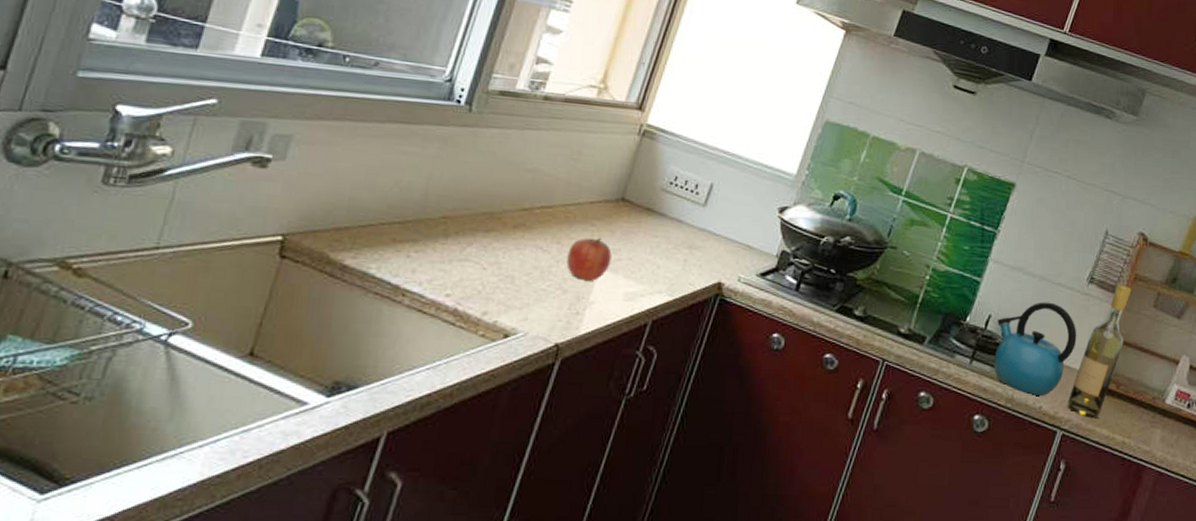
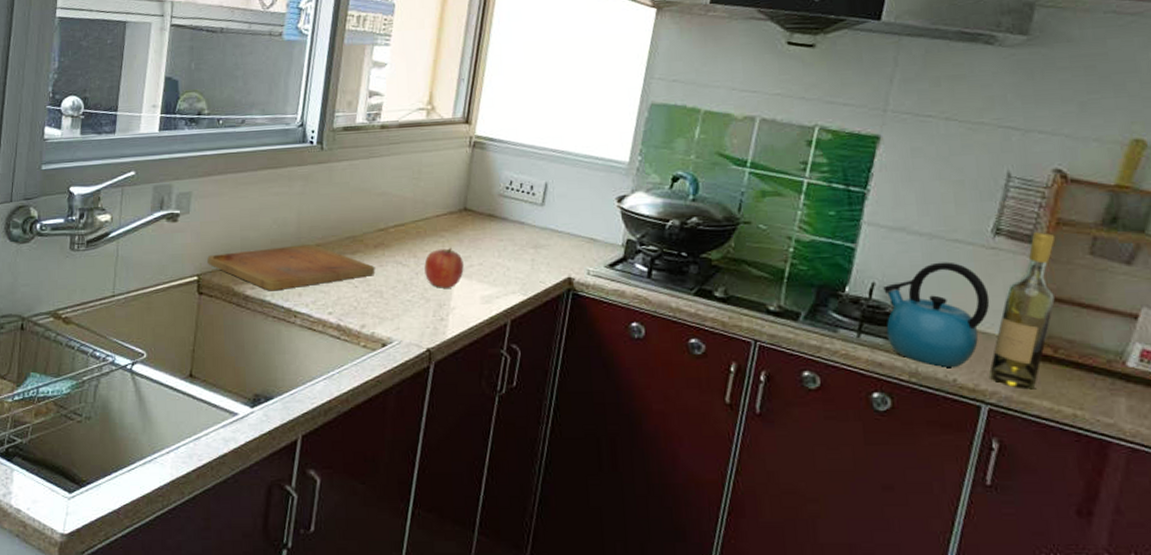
cutting board: none [299,212,511,264] -> present [207,244,375,291]

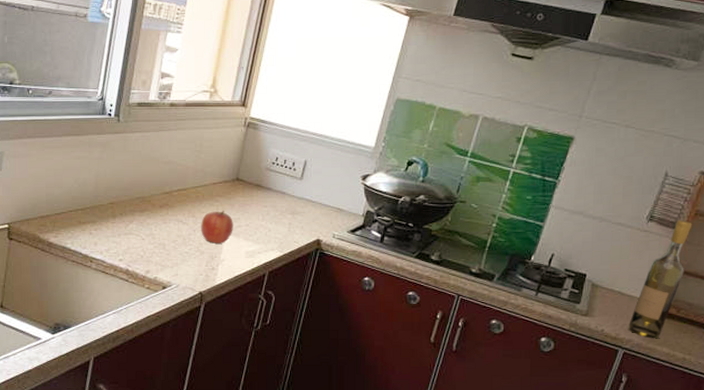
cutting board: present [207,244,375,291] -> none [17,202,160,240]
kettle: present [883,262,990,368] -> none [557,240,637,321]

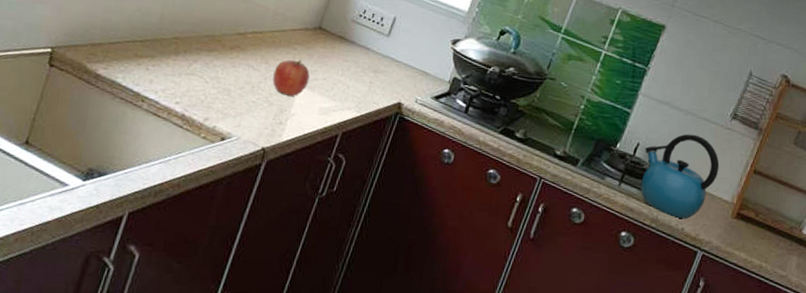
kettle: none [557,240,637,321] -> present [640,134,720,220]
bottle: present [627,219,693,339] -> none [707,120,773,243]

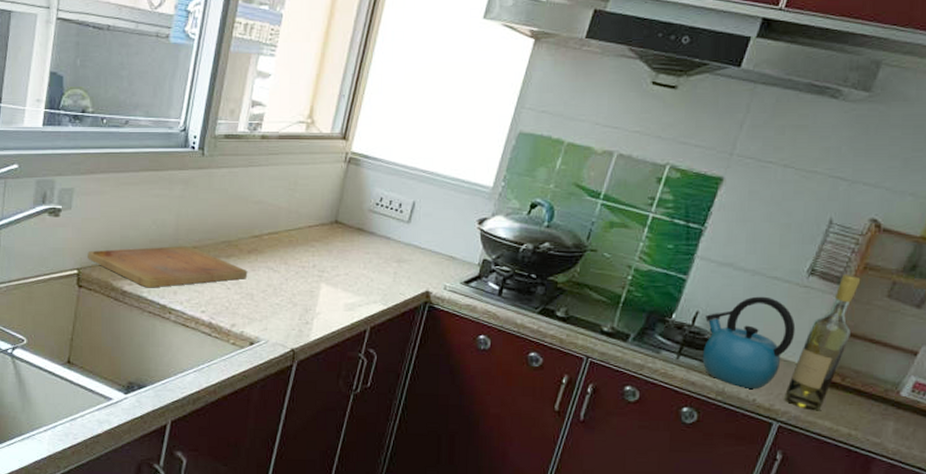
cutting board: none [64,30,228,75] -> present [88,246,248,288]
fruit: present [272,59,310,96] -> none [294,256,331,295]
bottle: none [707,120,773,243] -> present [783,273,861,411]

